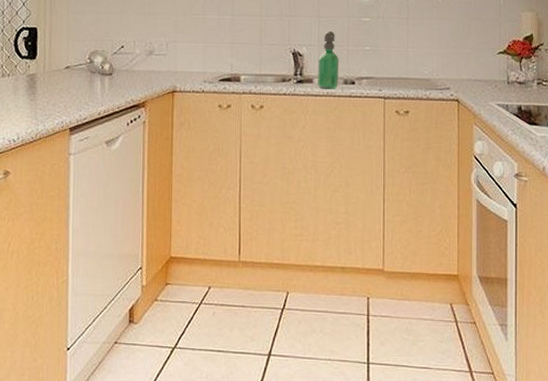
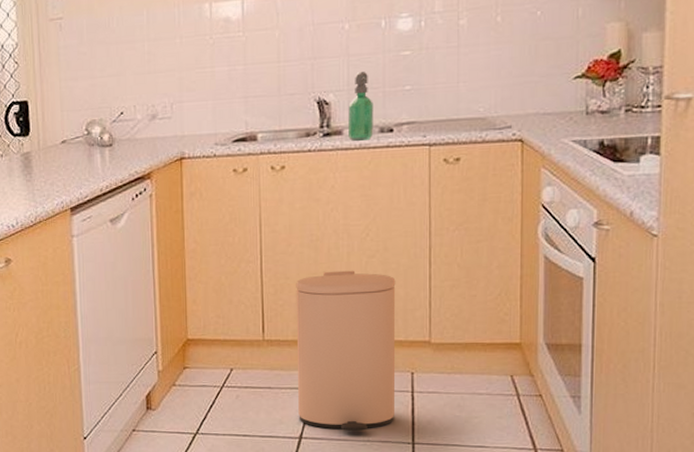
pedal bin: none [268,201,355,350] -> present [296,270,396,431]

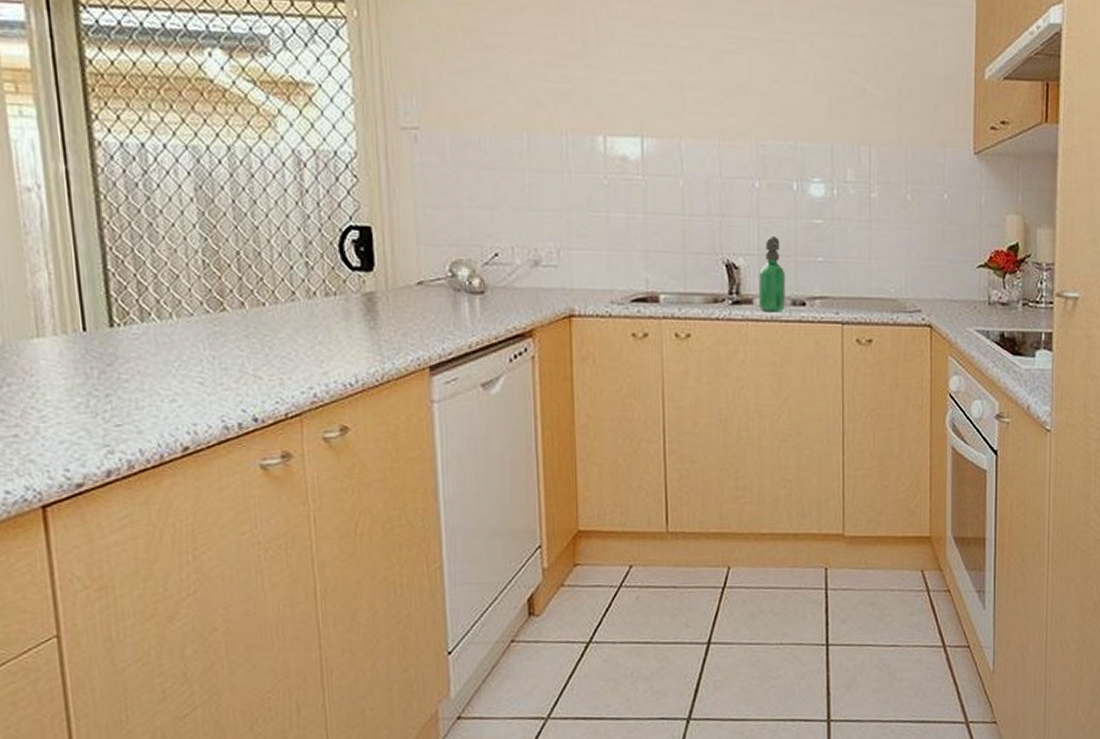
pedal bin: present [296,270,396,431] -> none [703,455,809,634]

